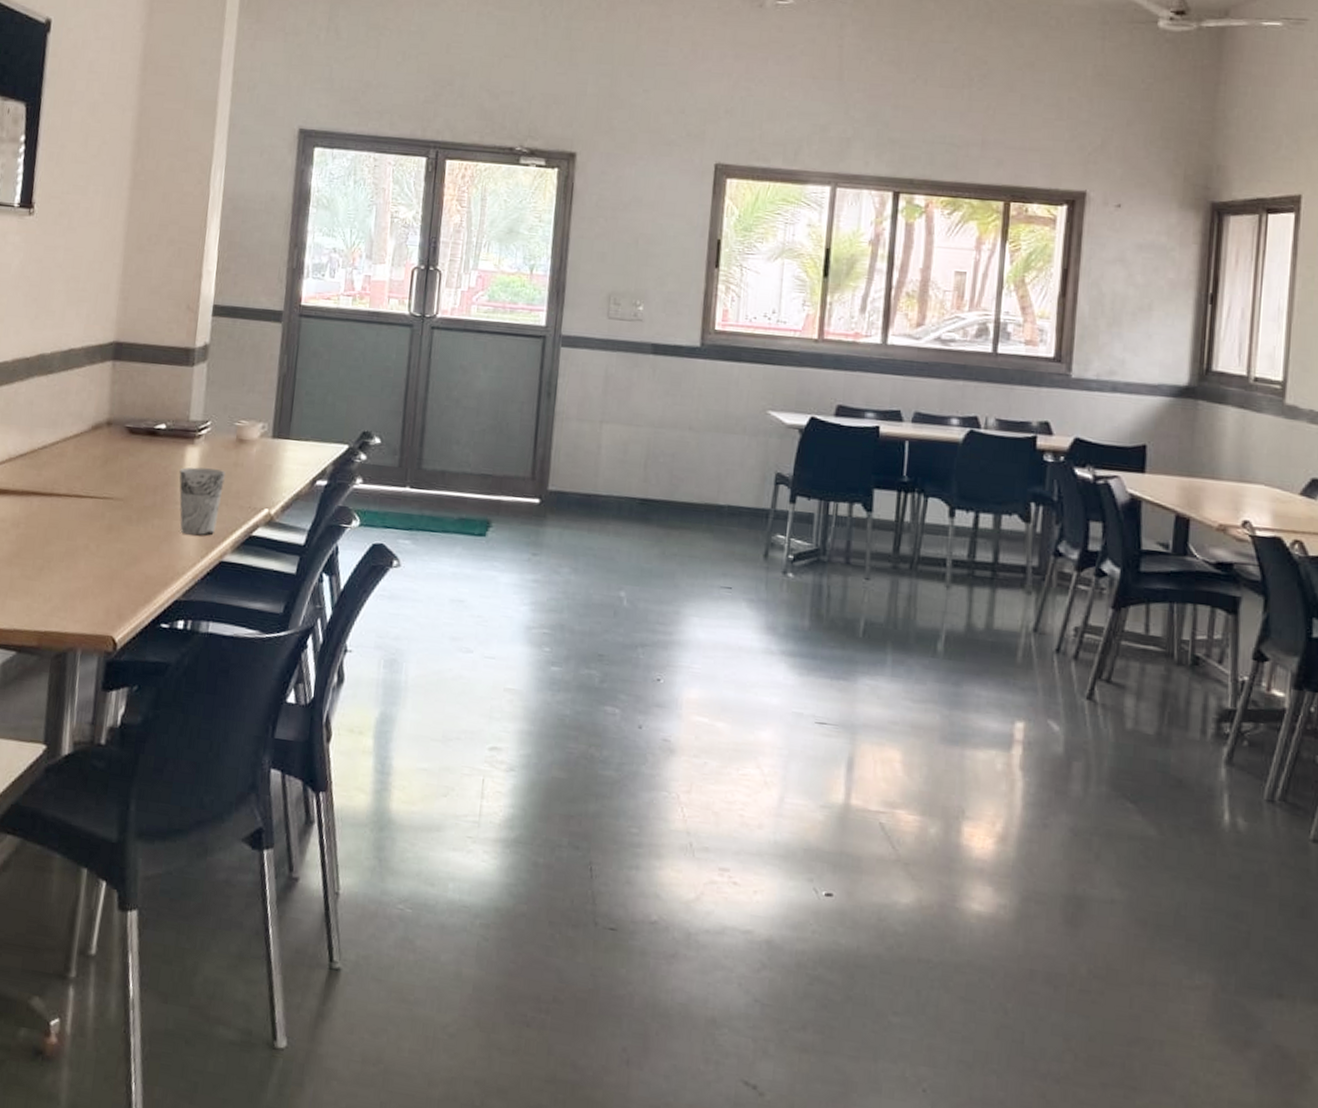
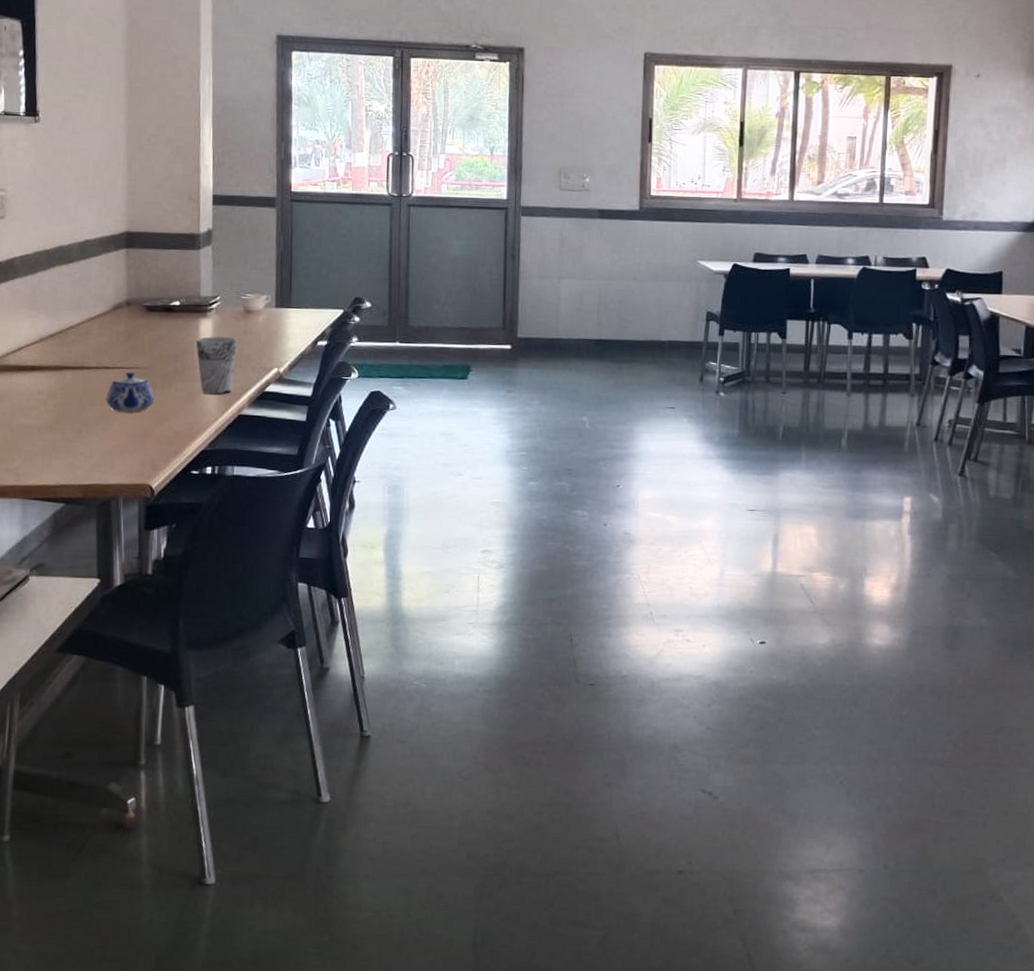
teapot: none [73,502,129,550] -> present [106,371,155,413]

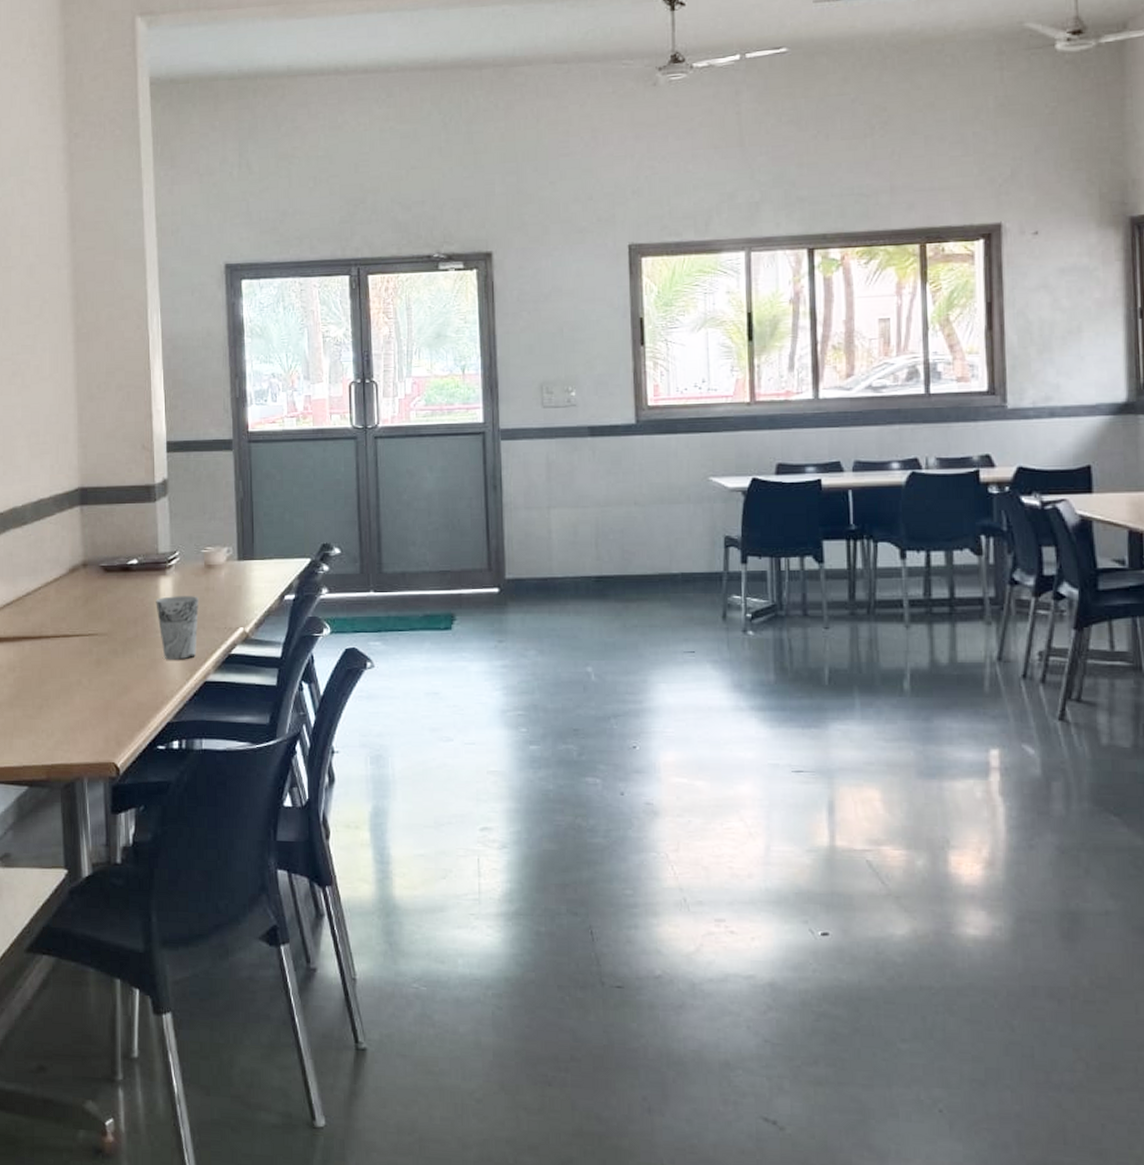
teapot: present [106,371,155,413] -> none [66,639,116,684]

